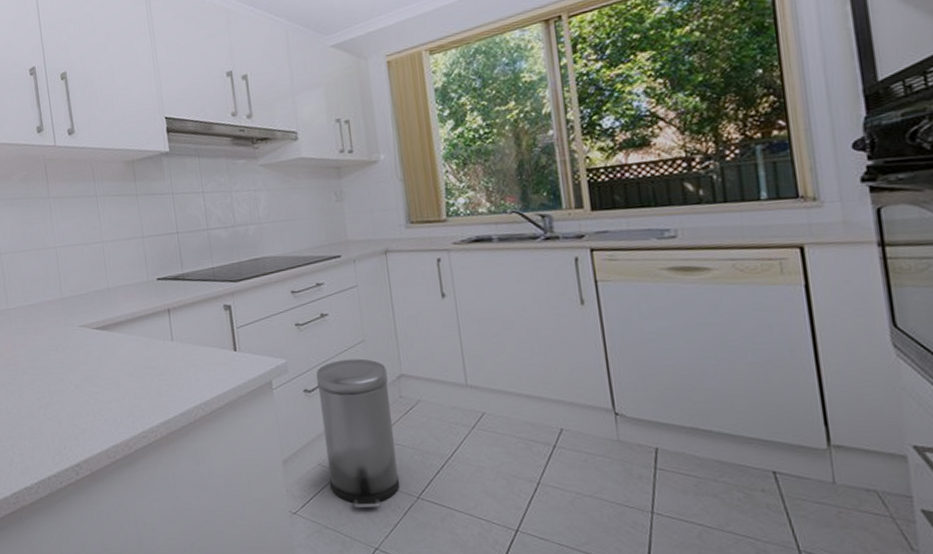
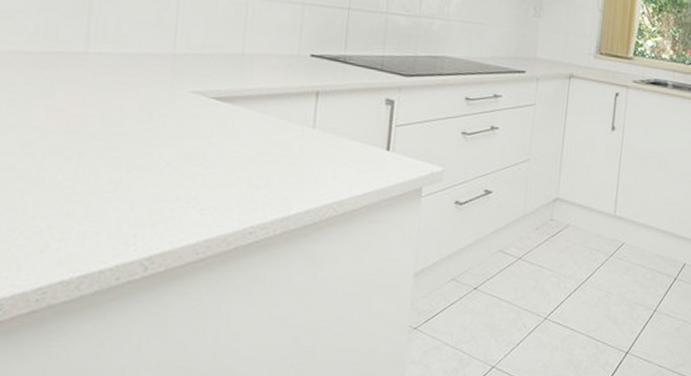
pedal bin: present [316,358,400,508] -> none [460,176,544,326]

